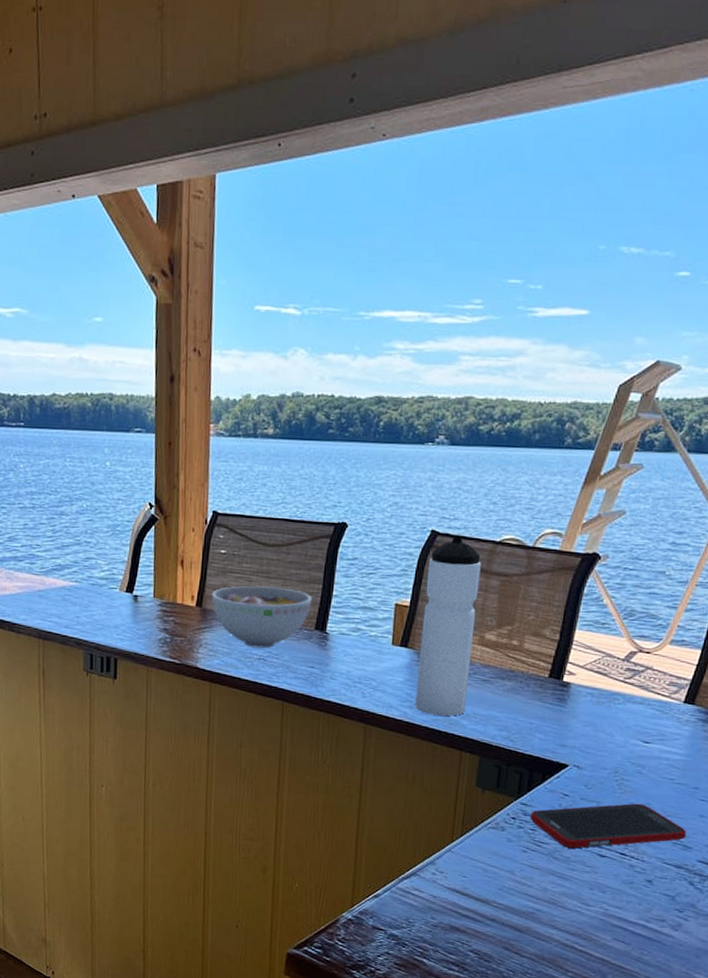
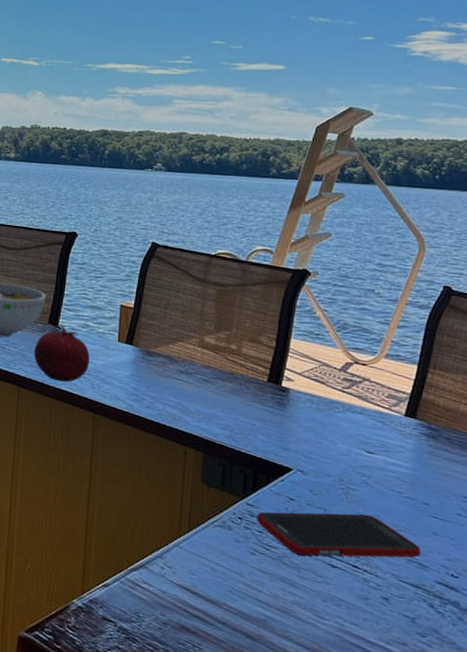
fruit: none [299,630,361,693] -> present [34,325,90,382]
water bottle: present [415,534,481,716] -> none [140,247,199,412]

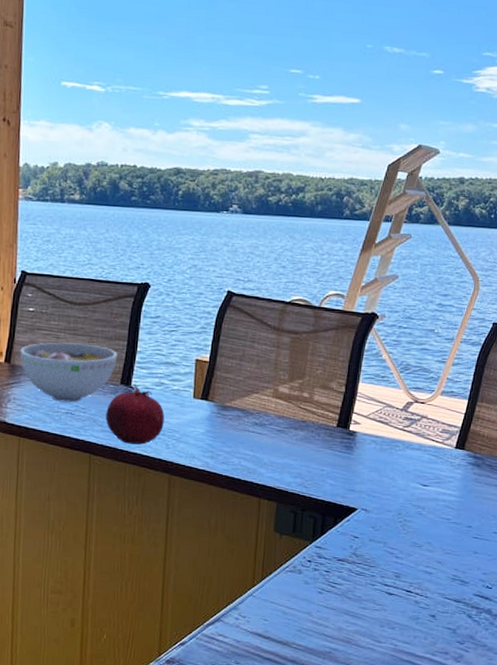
cell phone: present [256,512,421,558] -> none [324,542,464,588]

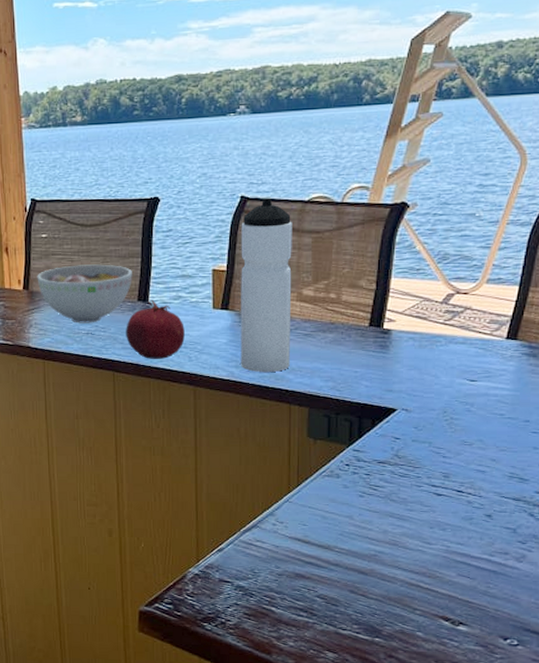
water bottle: none [216,295,273,465] -> present [241,198,292,372]

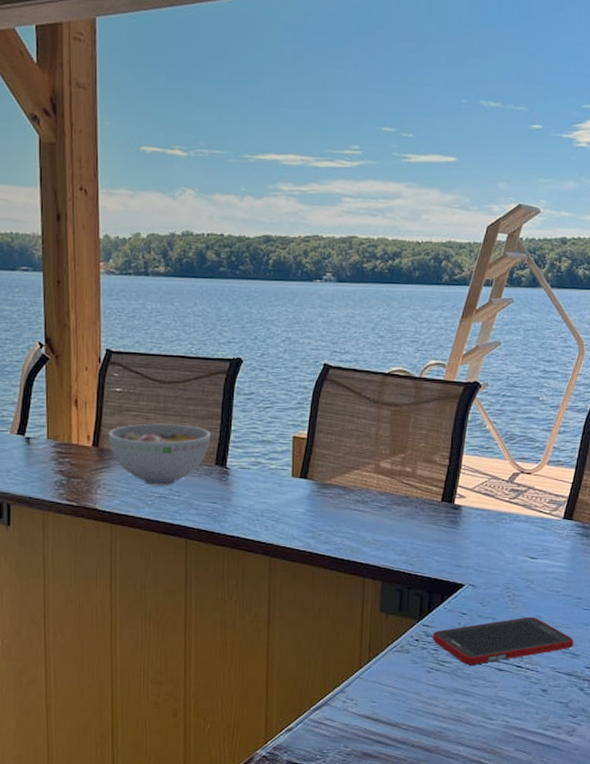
fruit: present [126,300,185,359] -> none [201,465,262,527]
water bottle: present [241,198,292,372] -> none [317,367,373,544]
cell phone: none [363,440,522,489] -> present [432,616,574,665]

